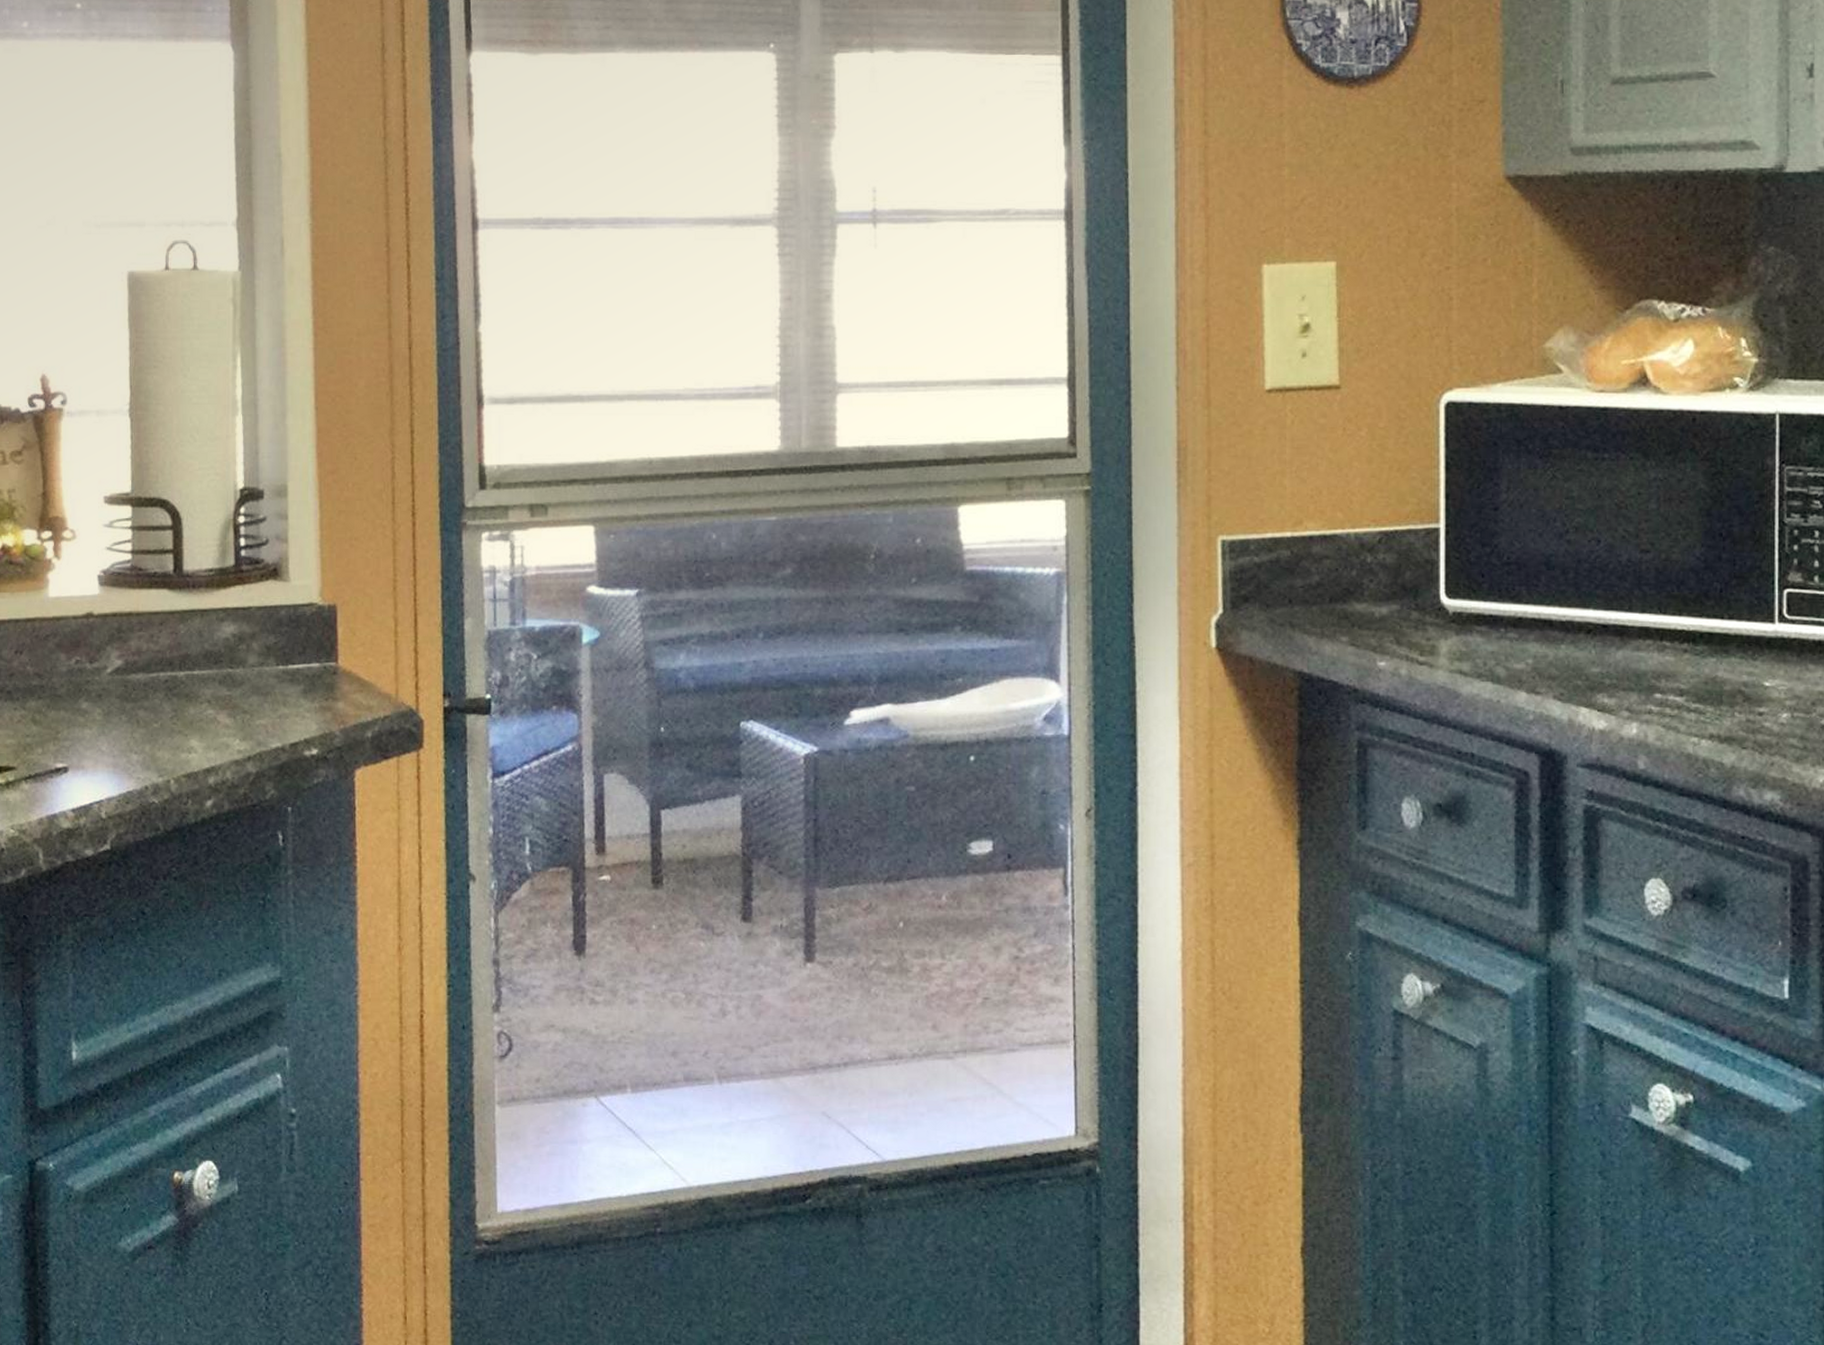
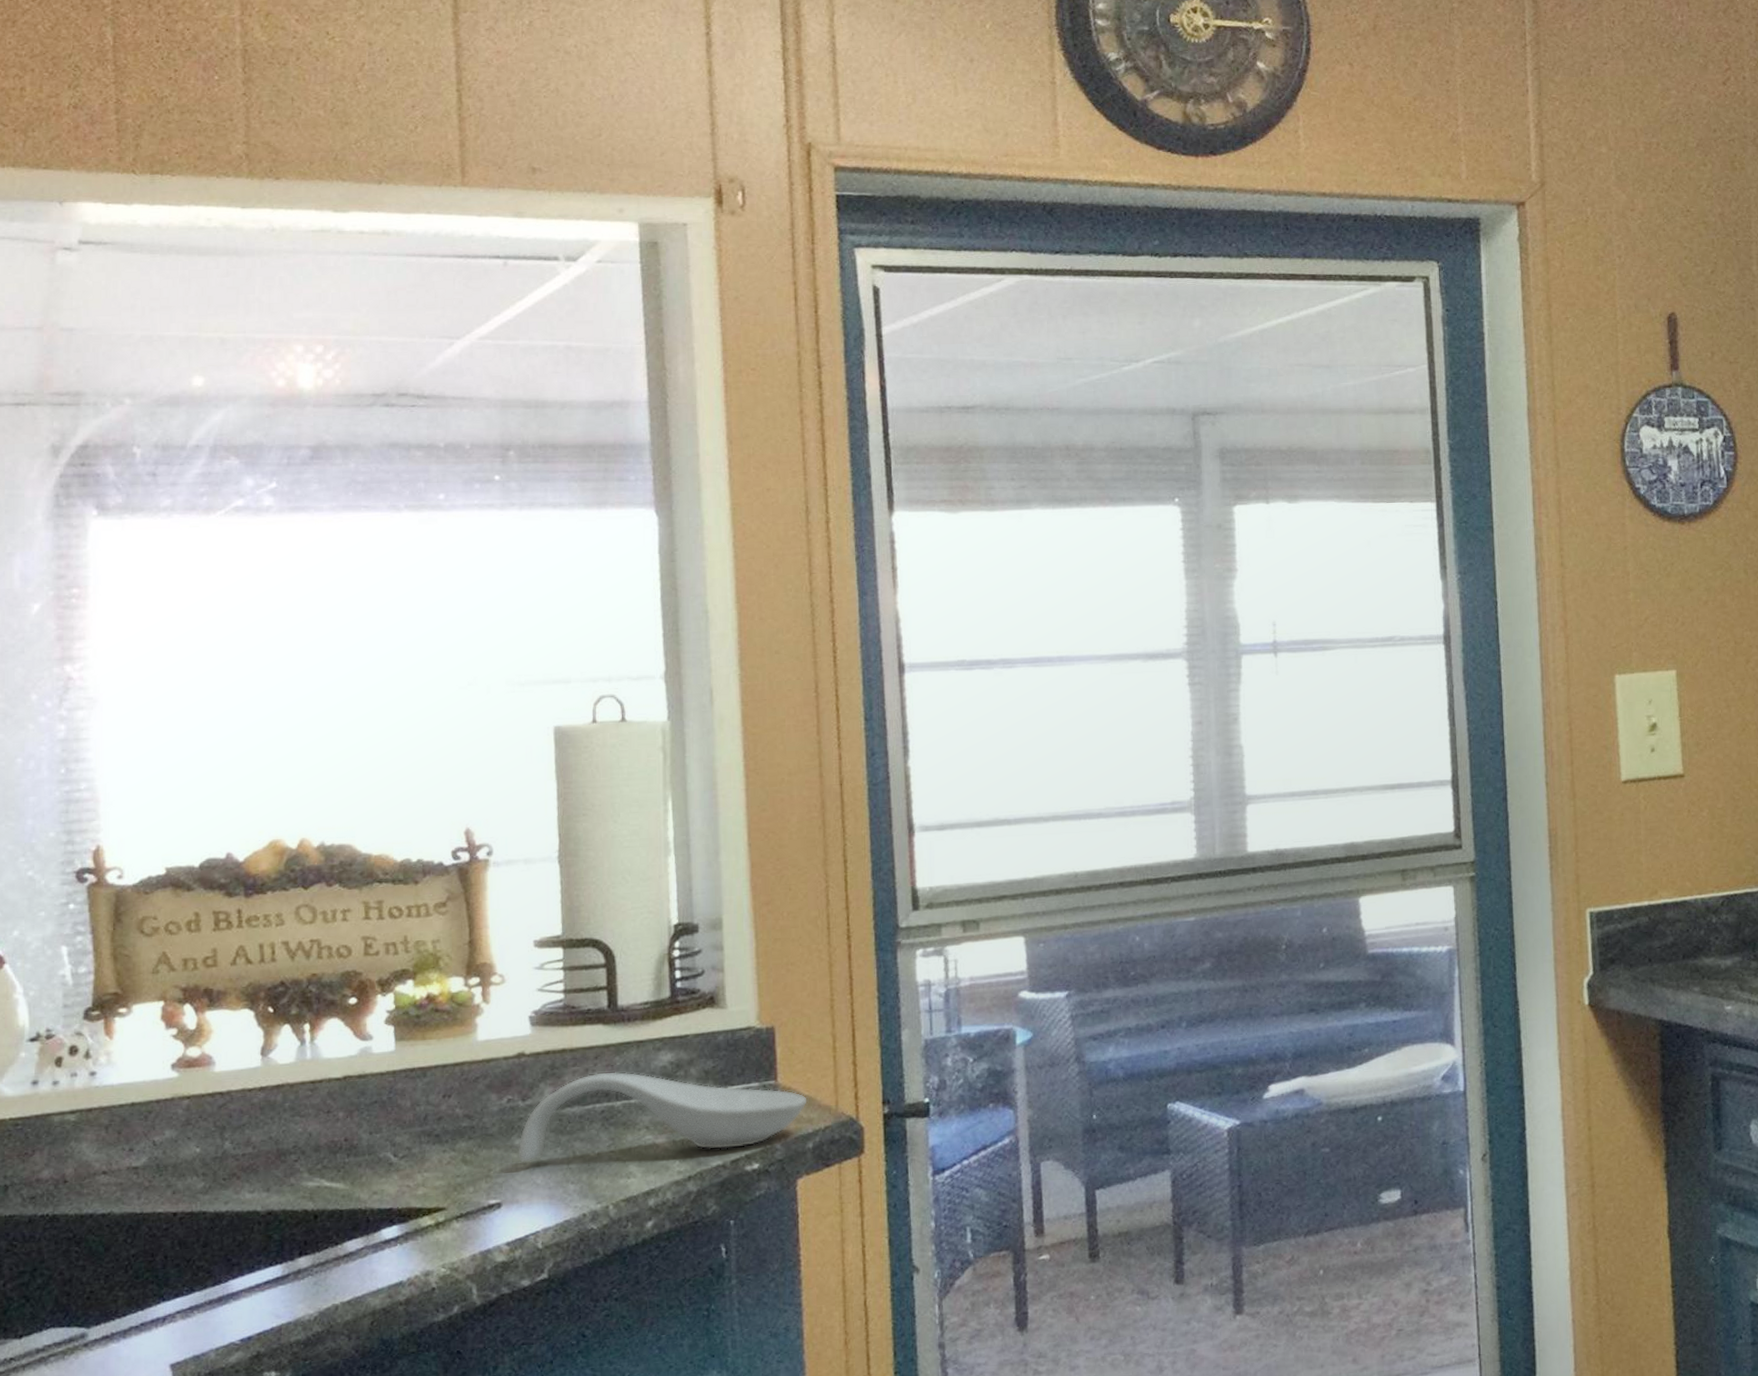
spoon rest: none [84,640,368,732] -> present [518,1071,808,1163]

